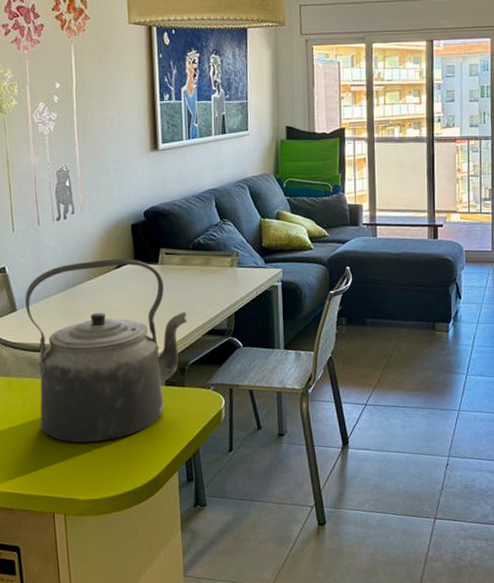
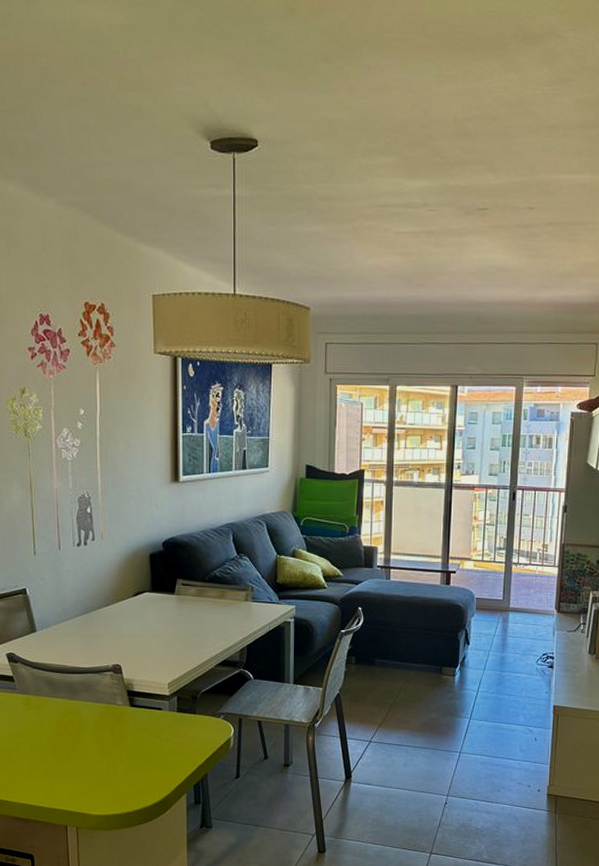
kettle: present [25,258,188,443] -> none [44,586,201,762]

